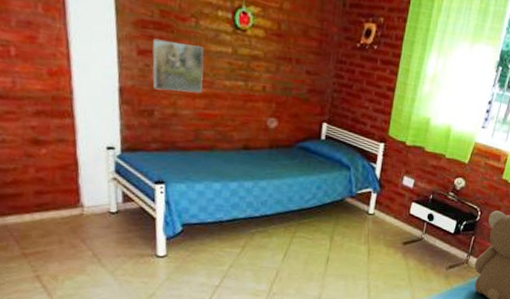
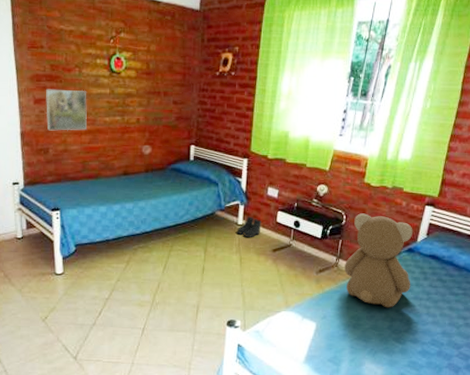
boots: none [366,205,394,229] -> present [236,216,261,238]

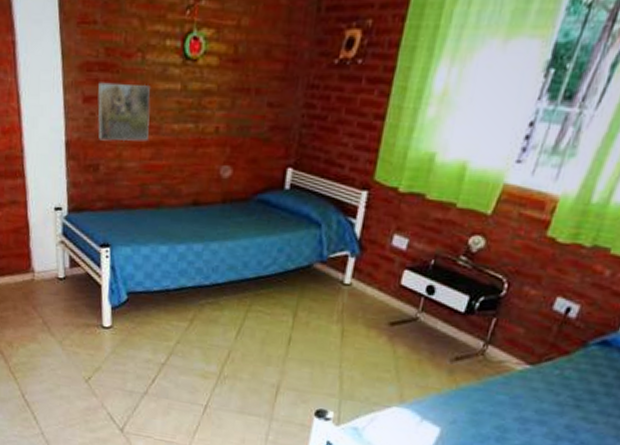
boots: present [236,216,261,238] -> none [340,272,378,304]
teddy bear: present [345,213,413,308] -> none [493,282,616,422]

